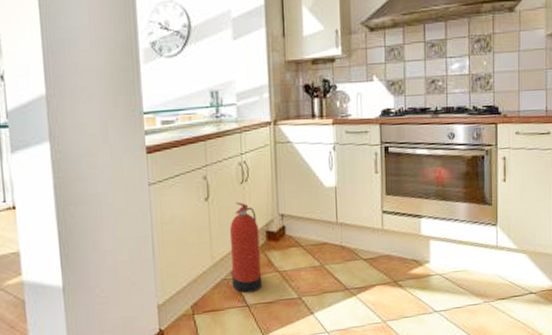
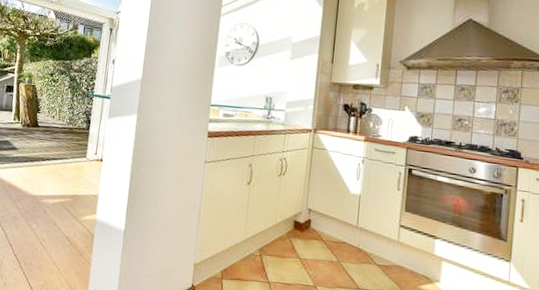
fire extinguisher: present [230,202,263,294] -> none [258,191,288,272]

